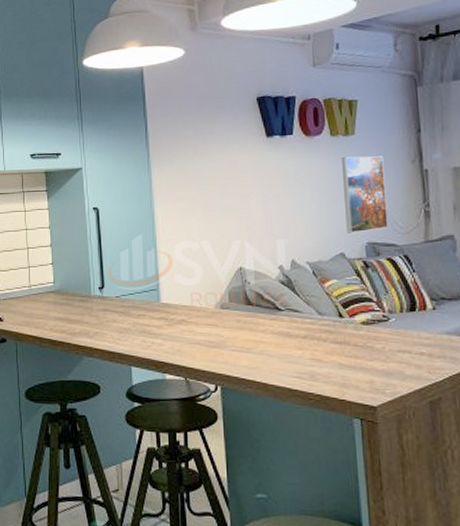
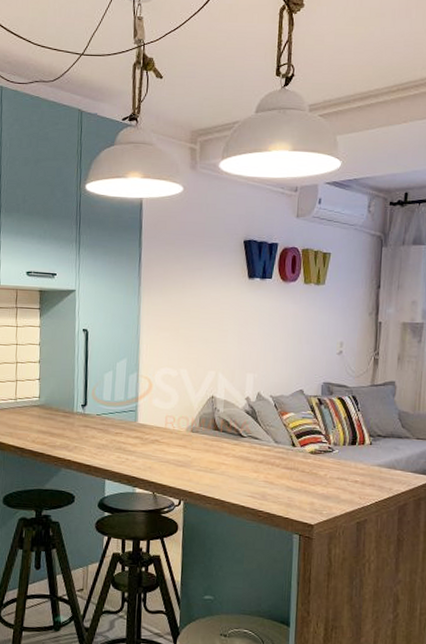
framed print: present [342,156,388,233] -> none [307,304,346,373]

